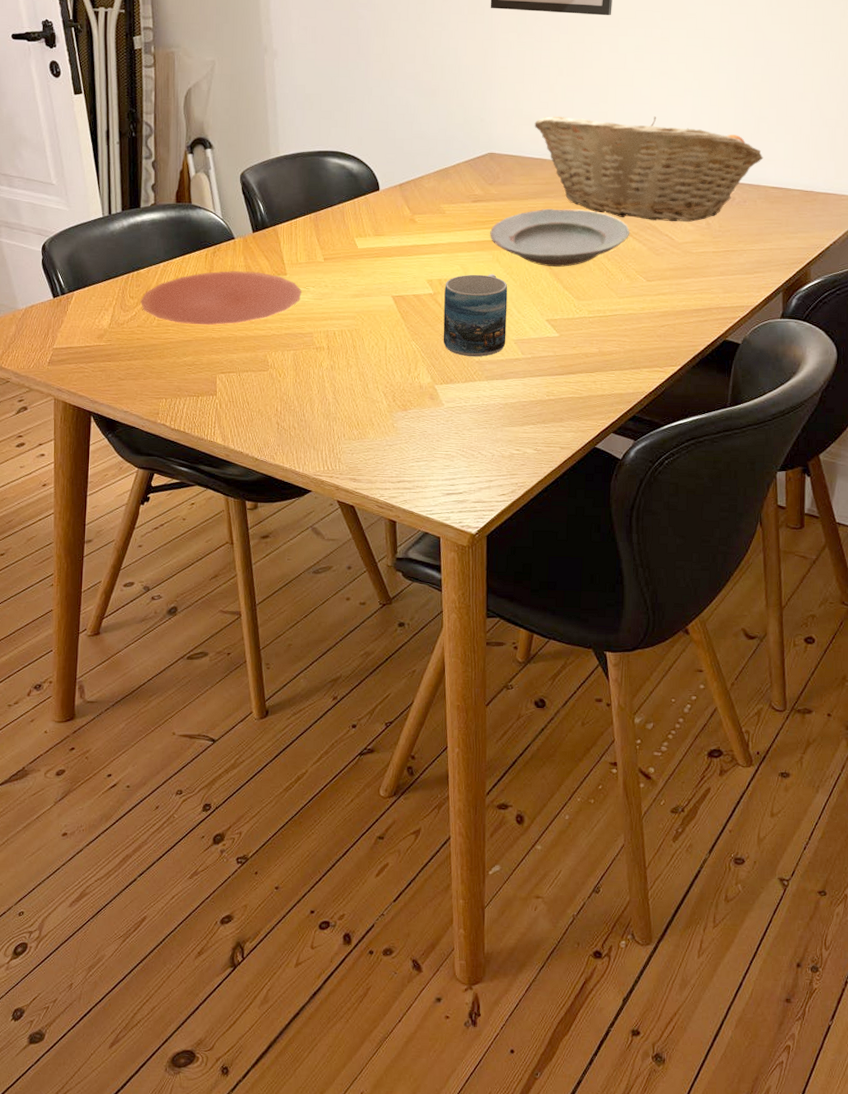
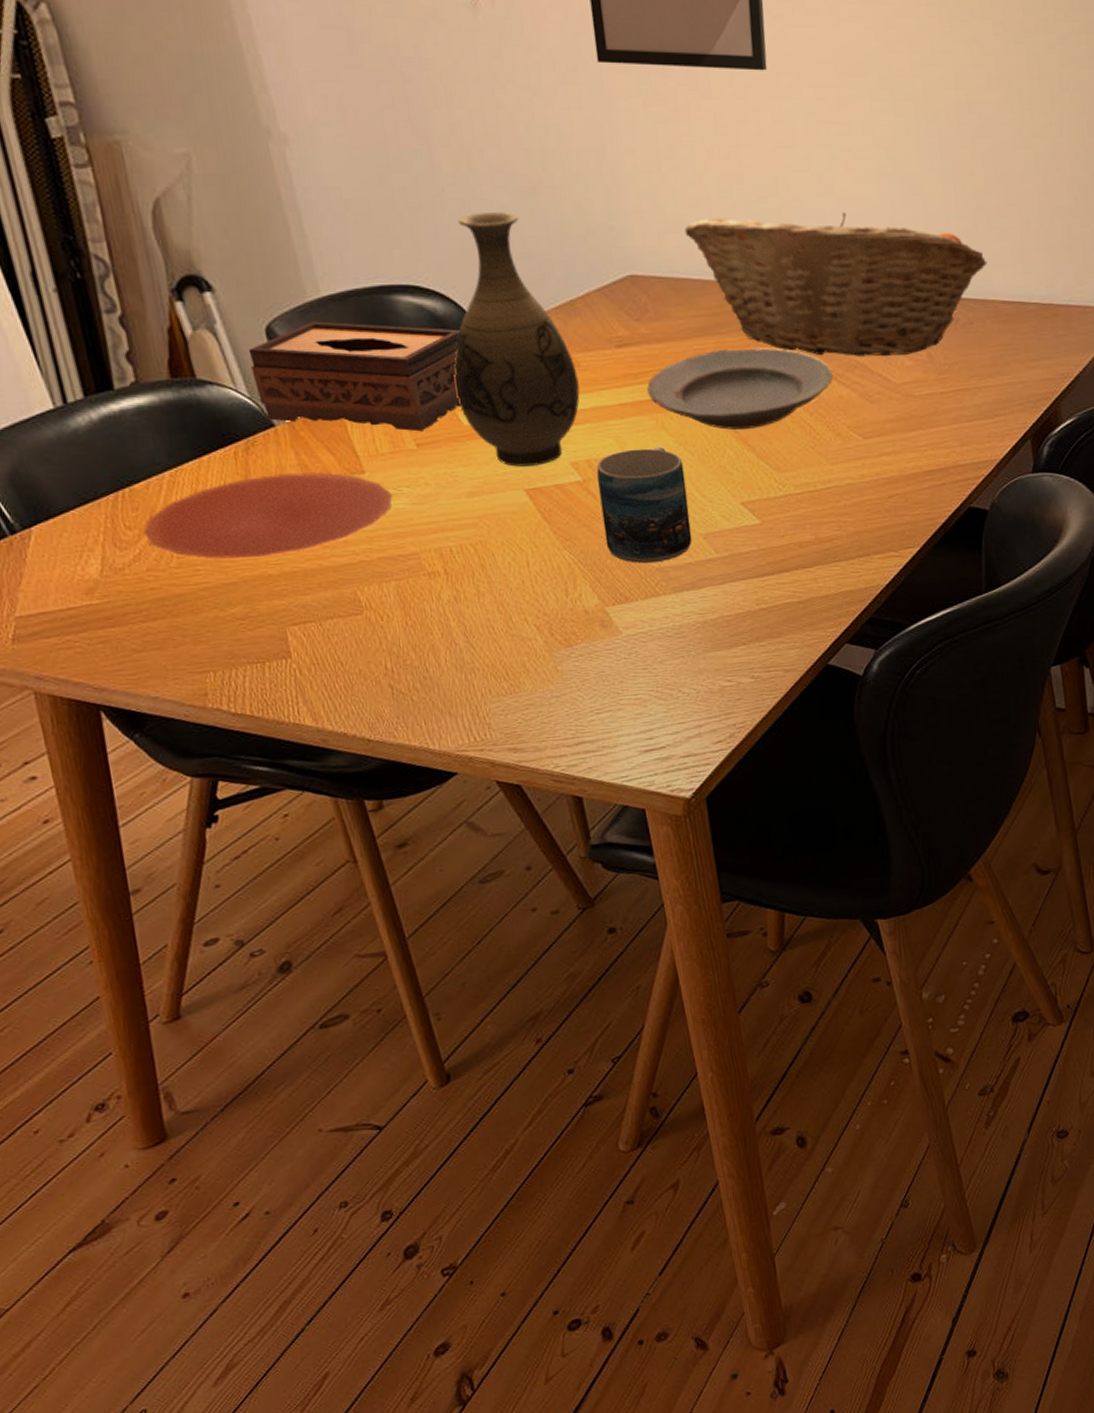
tissue box: none [226,172,367,250] -> present [248,321,461,432]
vase: none [356,105,442,280] -> present [453,212,580,467]

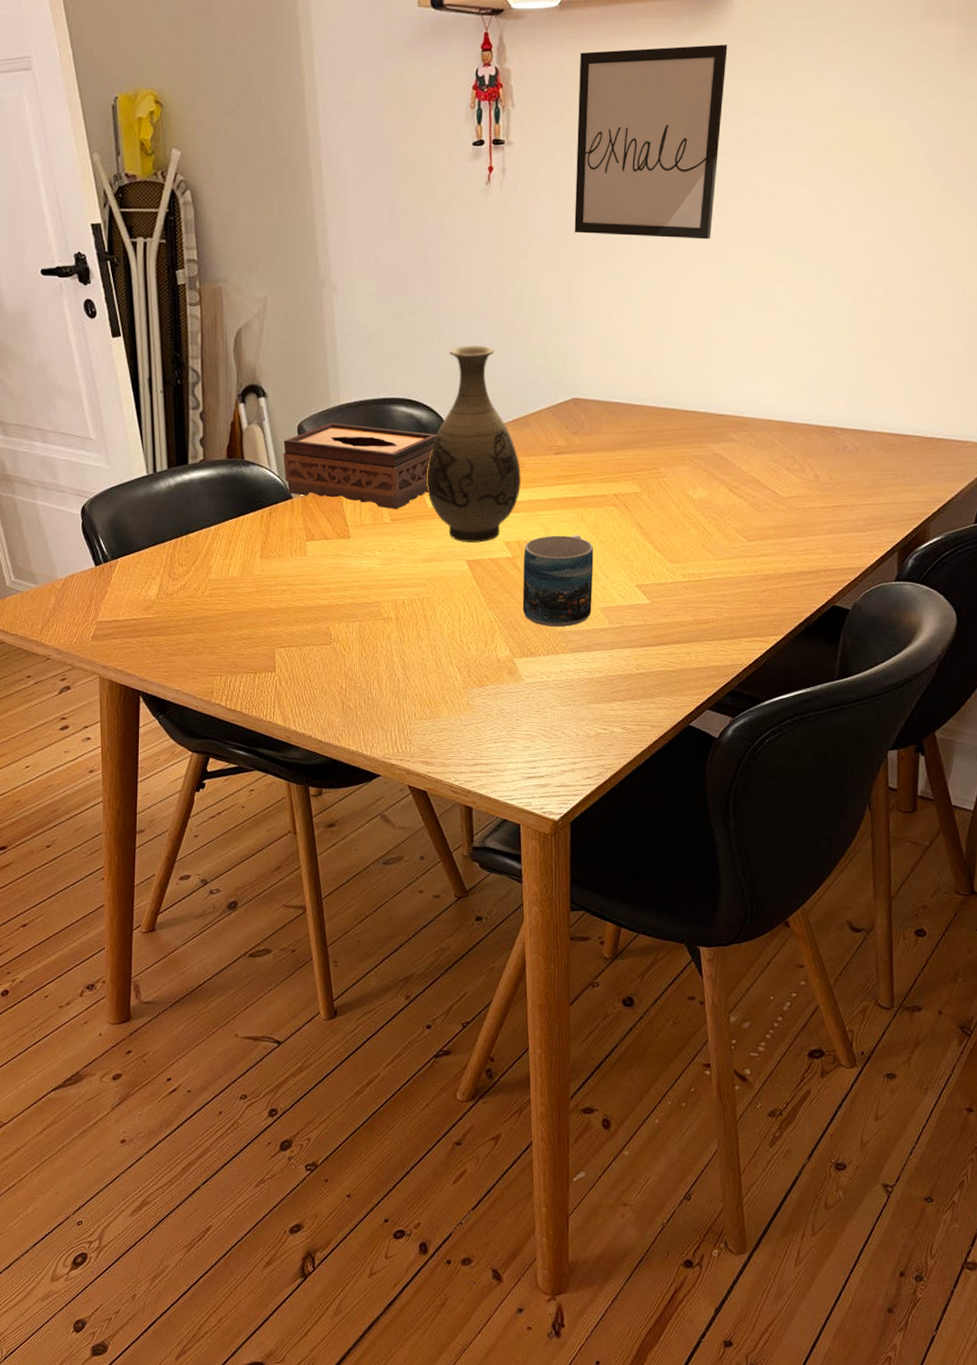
plate: present [143,472,393,560] -> none [190,534,367,595]
plate: present [647,348,834,430] -> none [574,460,730,526]
fruit basket: present [684,212,987,357] -> none [623,354,879,474]

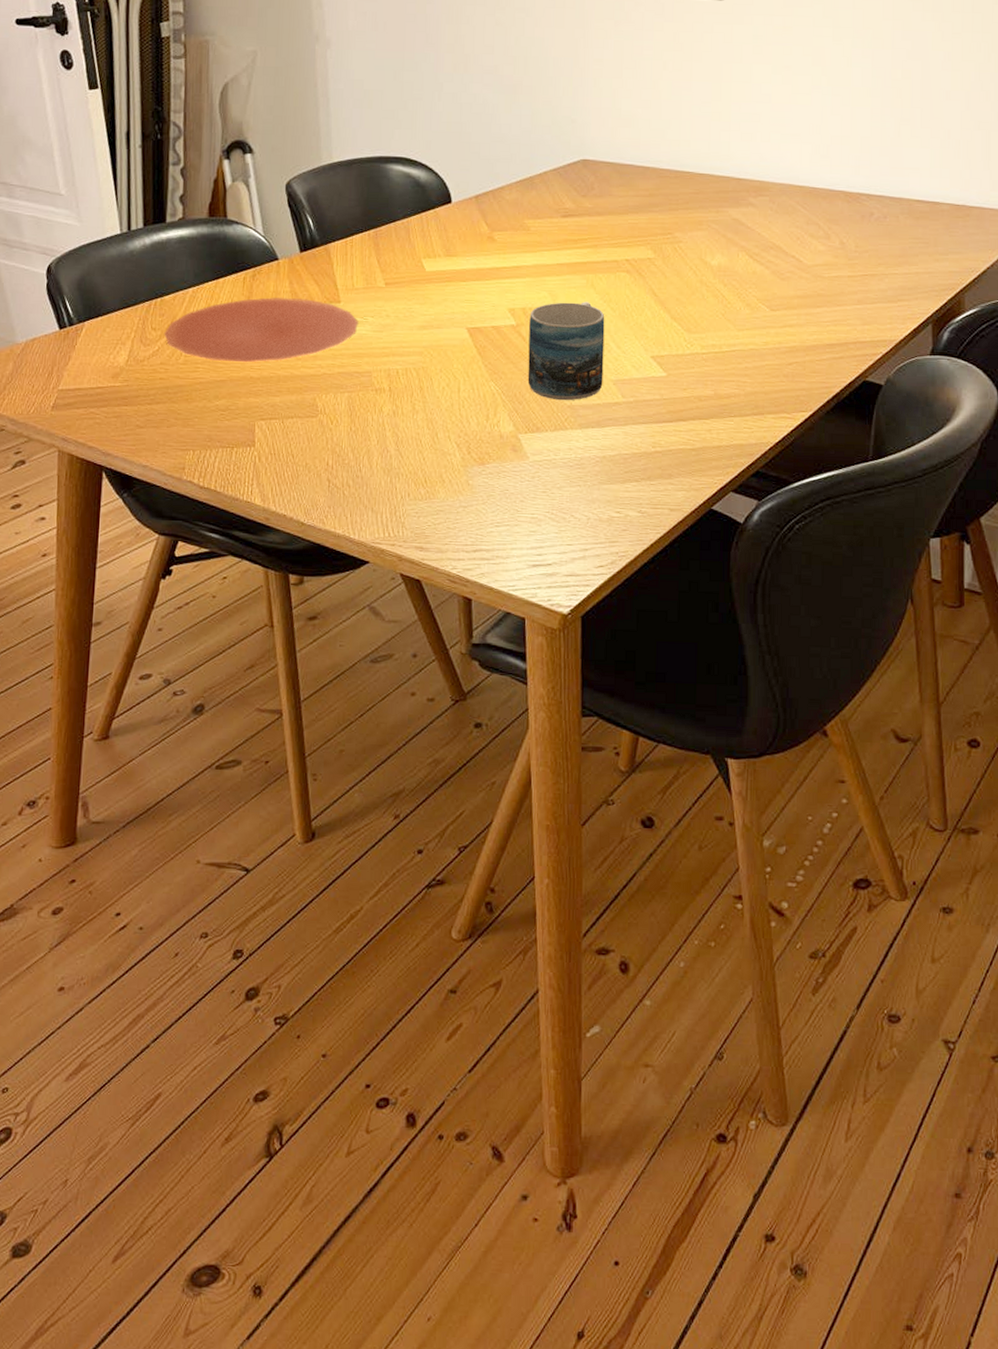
plate: none [190,534,367,595] -> present [164,297,358,363]
tissue box: present [283,422,437,510] -> none [269,181,436,273]
vase: present [426,346,521,543] -> none [424,104,526,309]

